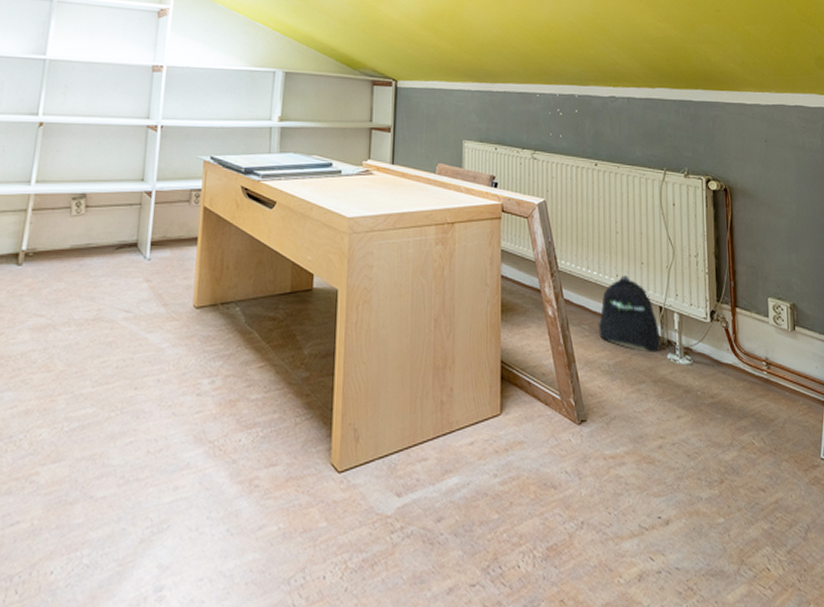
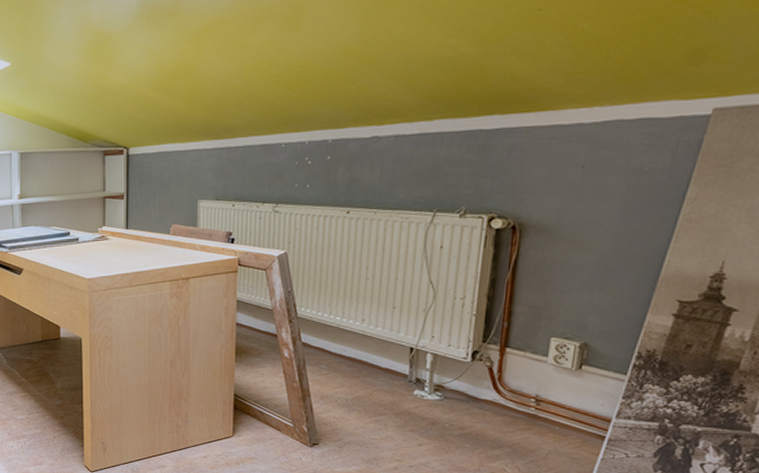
backpack: present [598,275,661,353] -> none [337,320,408,389]

